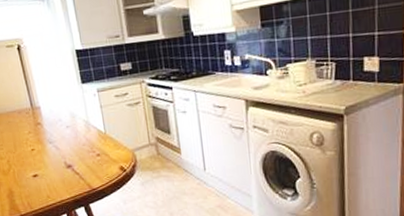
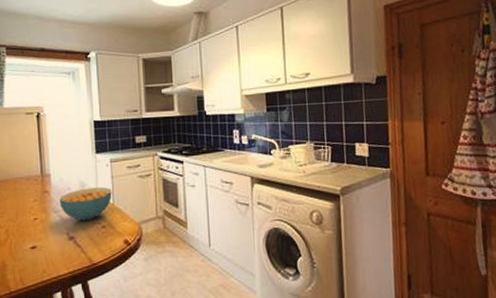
cereal bowl: none [52,117,103,151] -> present [59,187,112,221]

